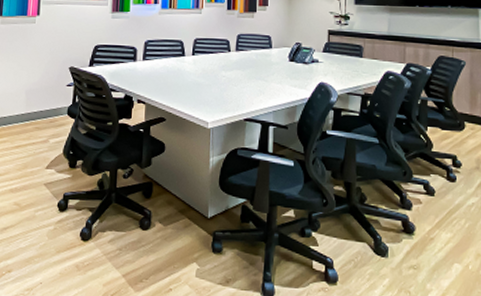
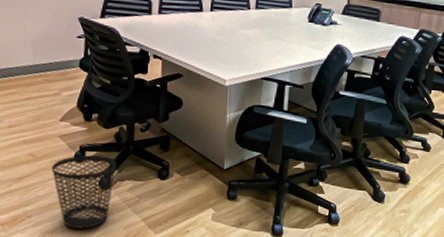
wastebasket: none [35,203,98,286] -> present [52,155,116,229]

